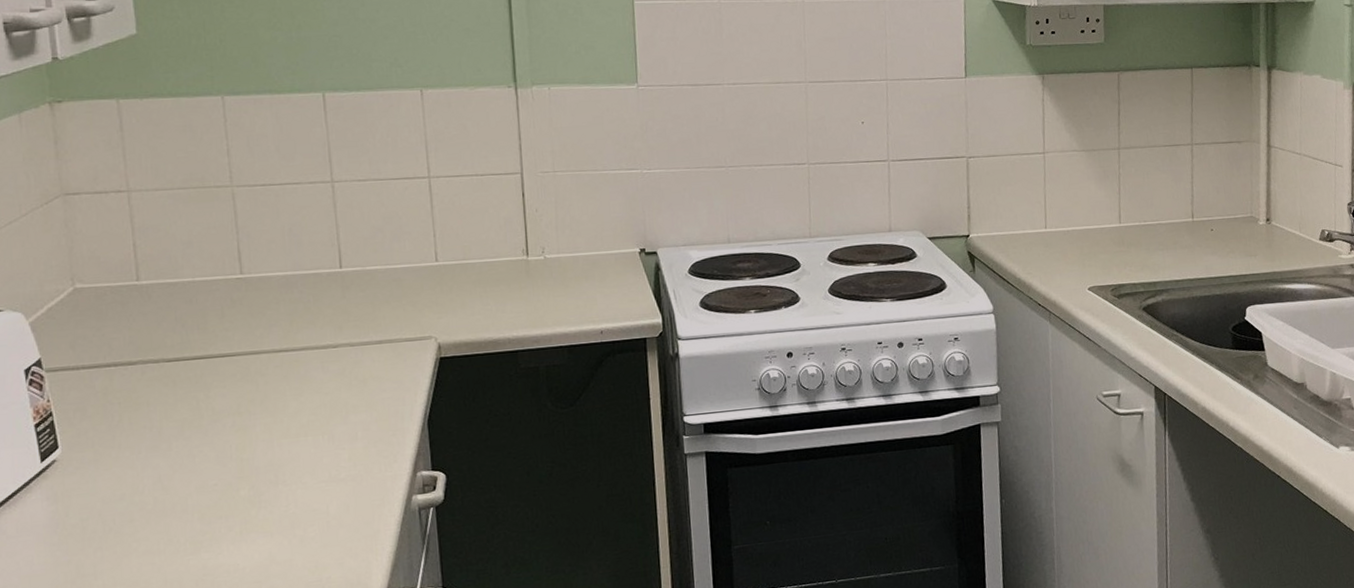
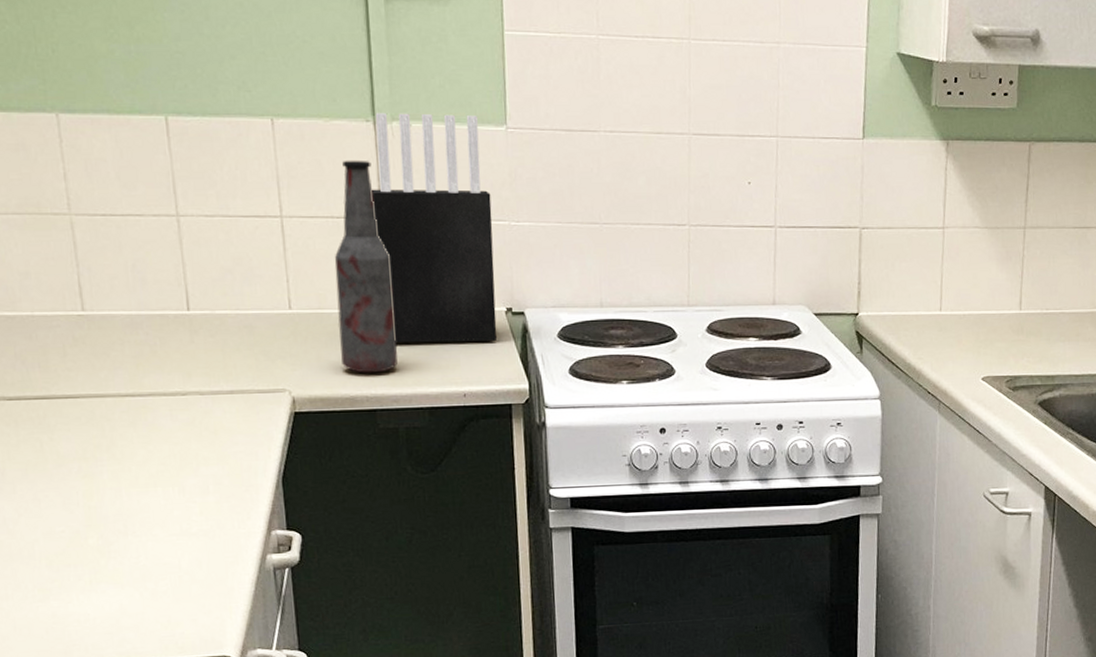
bottle: none [478,122,538,317] -> present [334,160,398,373]
knife block: none [513,77,632,288] -> present [372,113,497,344]

